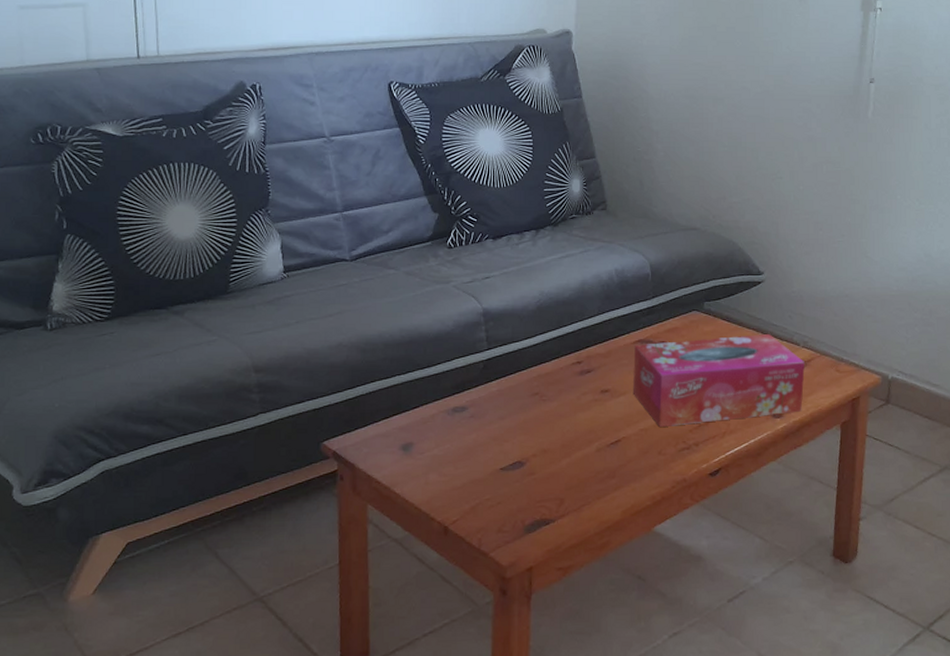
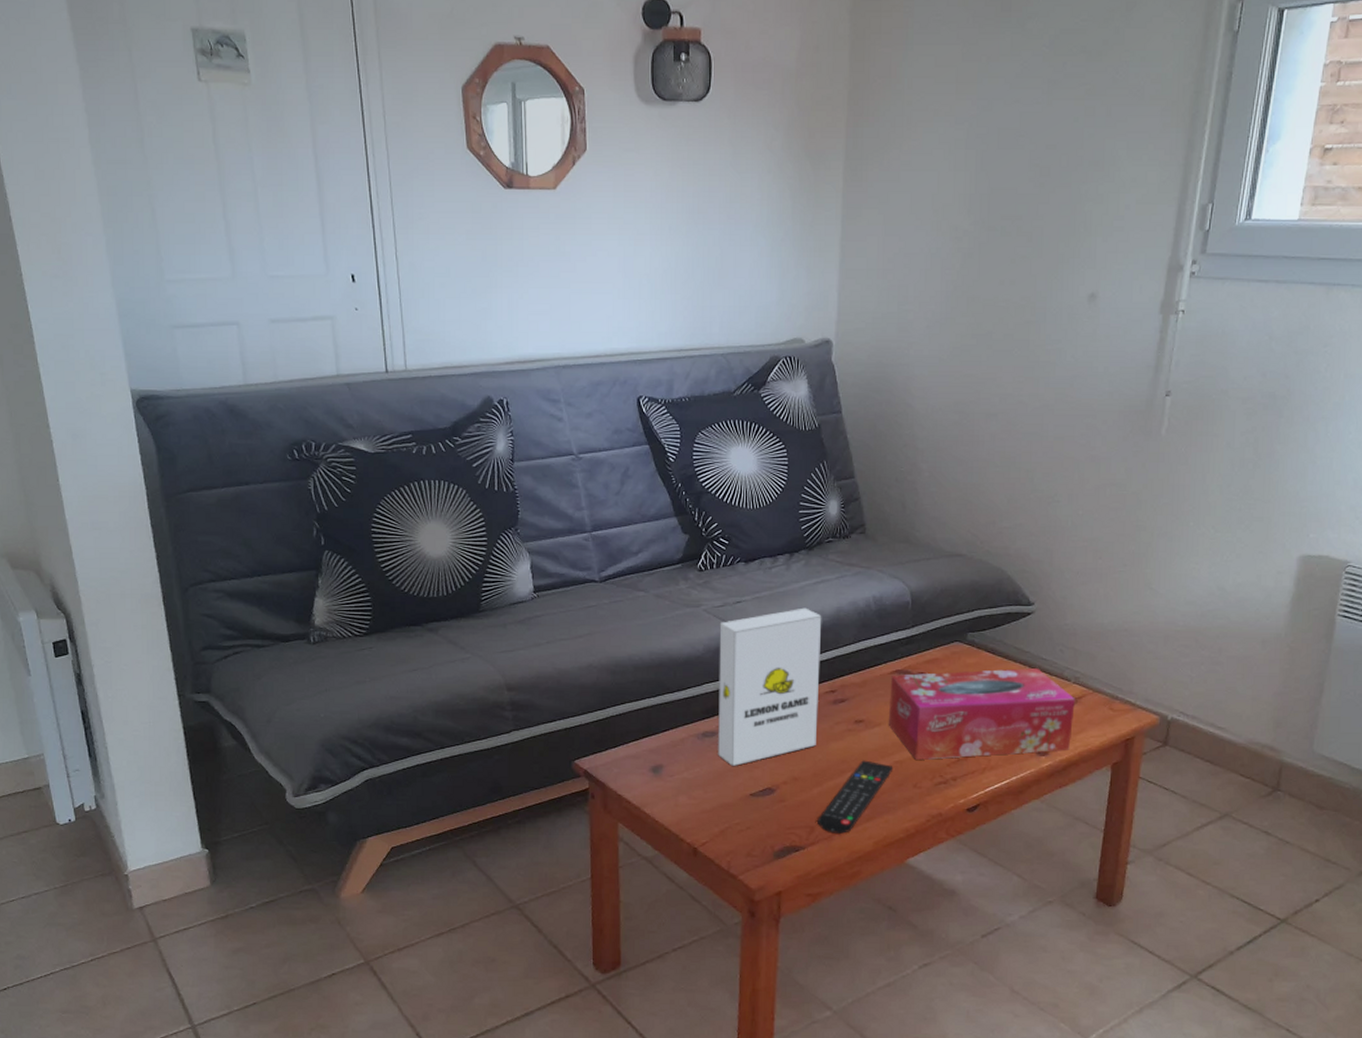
board game: none [468,281,568,441] -> present [718,607,822,766]
remote control: none [567,429,639,504] -> present [817,760,893,834]

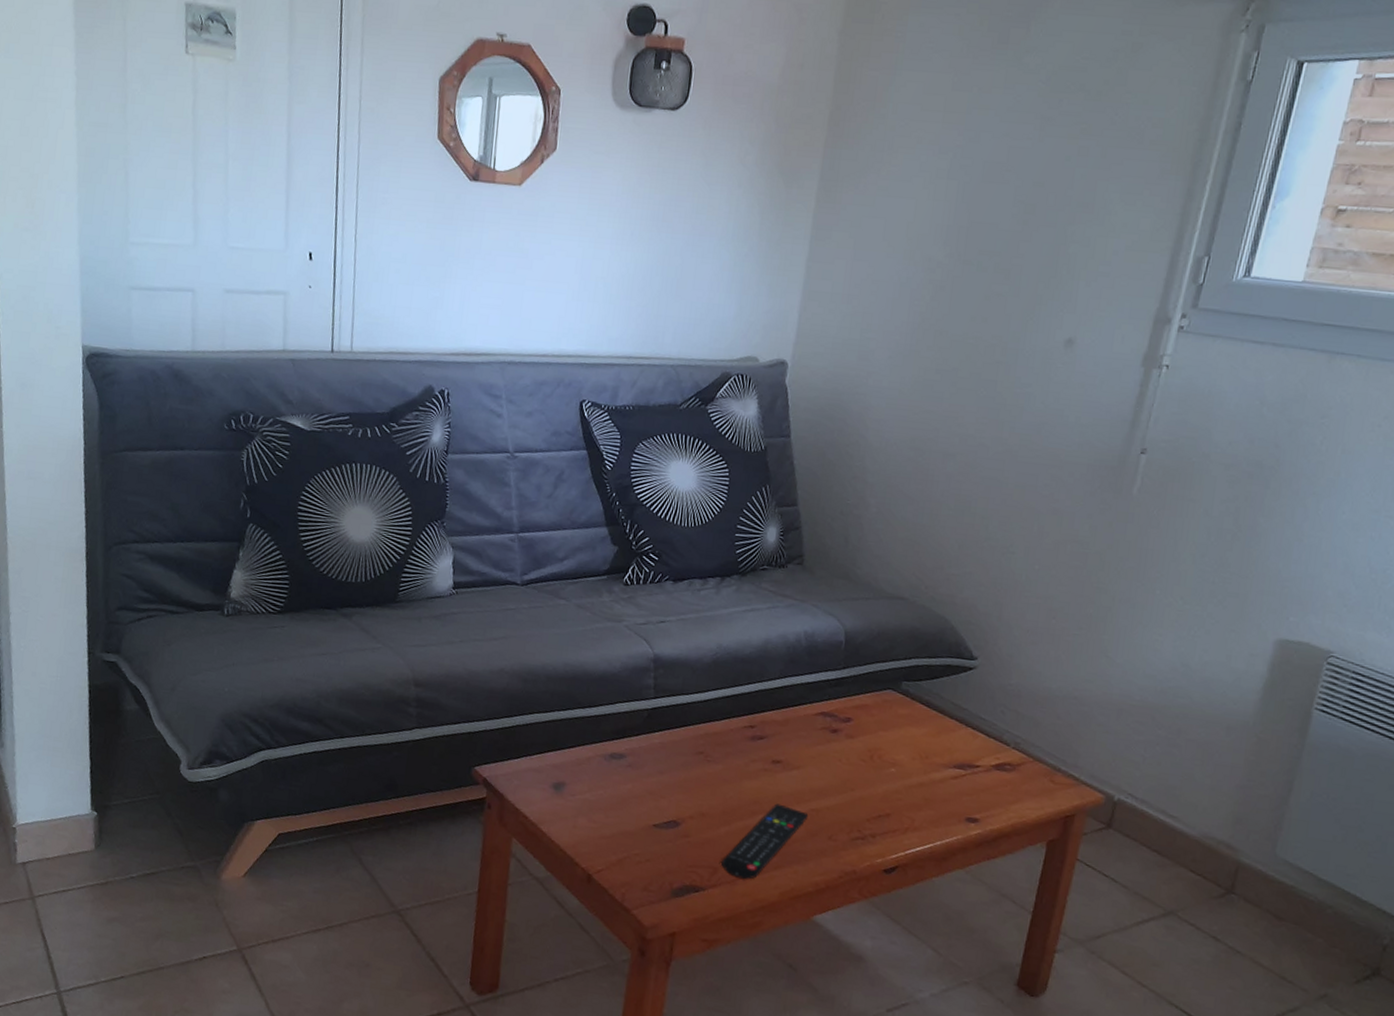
board game: present [718,607,822,766] -> none [624,635,749,793]
tissue box: present [888,668,1075,760] -> none [807,717,1013,821]

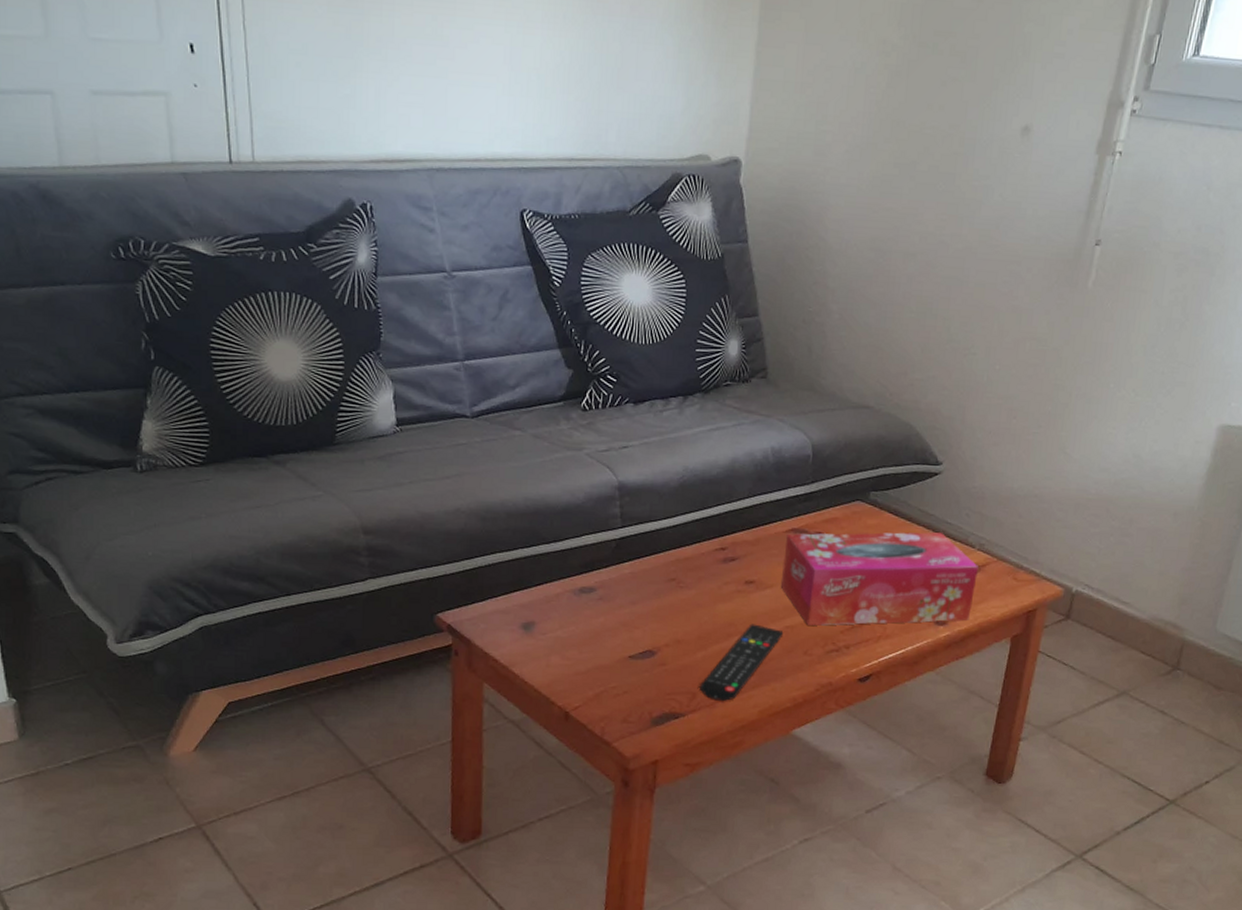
tissue box: none [807,717,1013,821] -> present [780,532,978,626]

